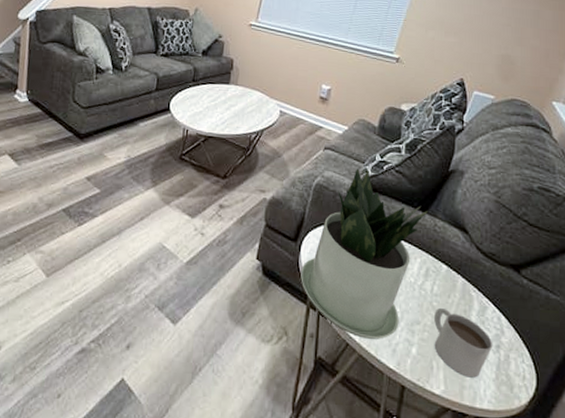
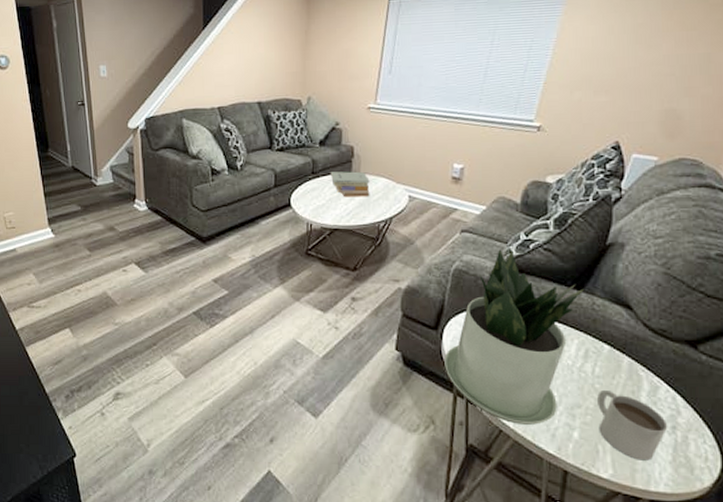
books: none [209,81,246,108] -> present [330,171,370,197]

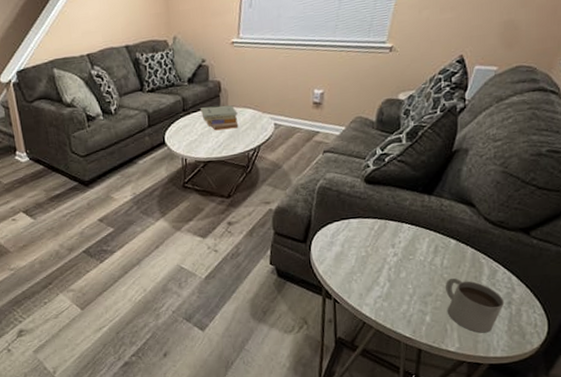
planter: present [444,249,584,425] -> none [313,165,433,316]

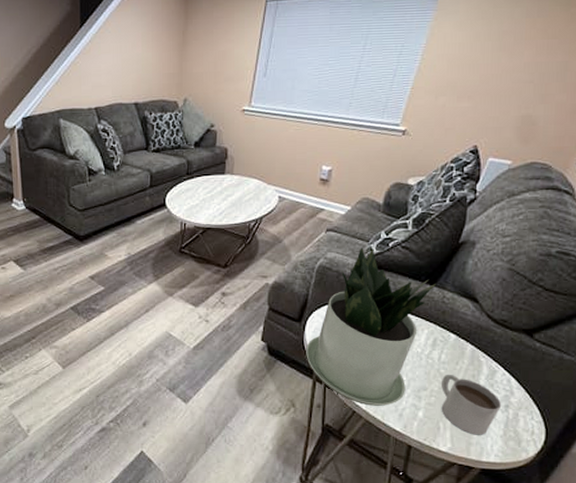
books: present [200,105,239,131] -> none [204,172,242,198]
planter: none [313,165,433,316] -> present [306,247,436,406]

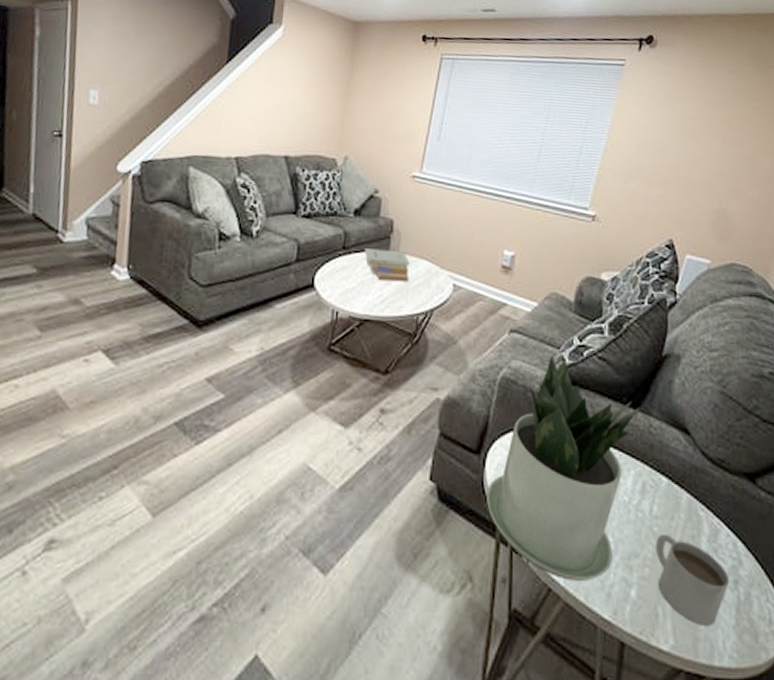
books: none [204,172,242,198] -> present [364,248,410,282]

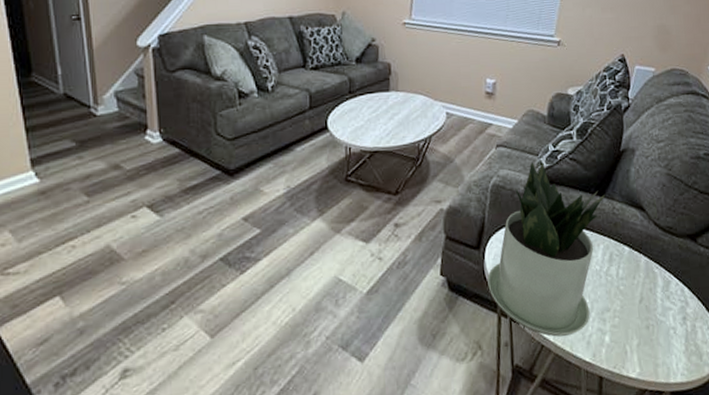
books: present [364,248,410,282] -> none [367,89,409,117]
mug: present [655,533,730,626] -> none [622,290,680,355]

